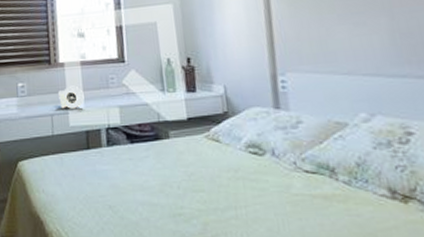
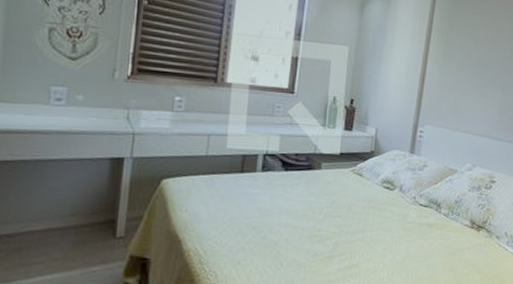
alarm clock: present [58,85,84,109] -> none [220,108,247,132]

